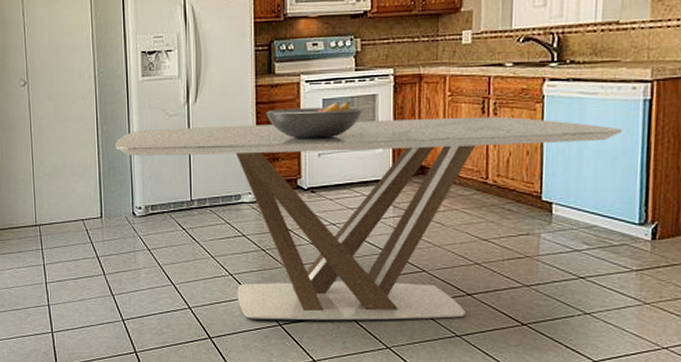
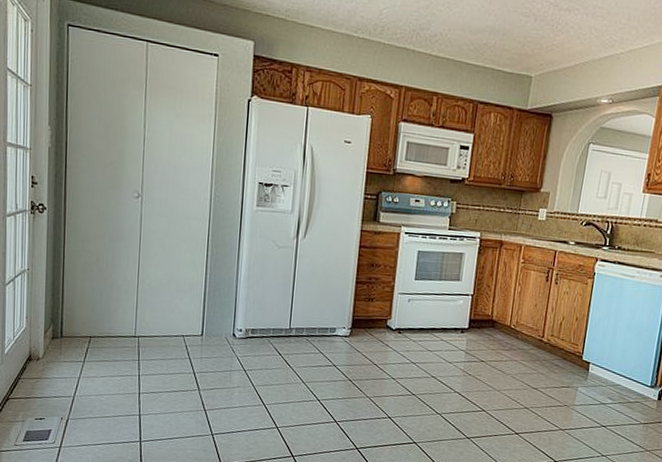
dining table: present [115,116,623,321] -> none [223,256,649,453]
fruit bowl: present [266,101,364,139] -> none [367,254,451,287]

